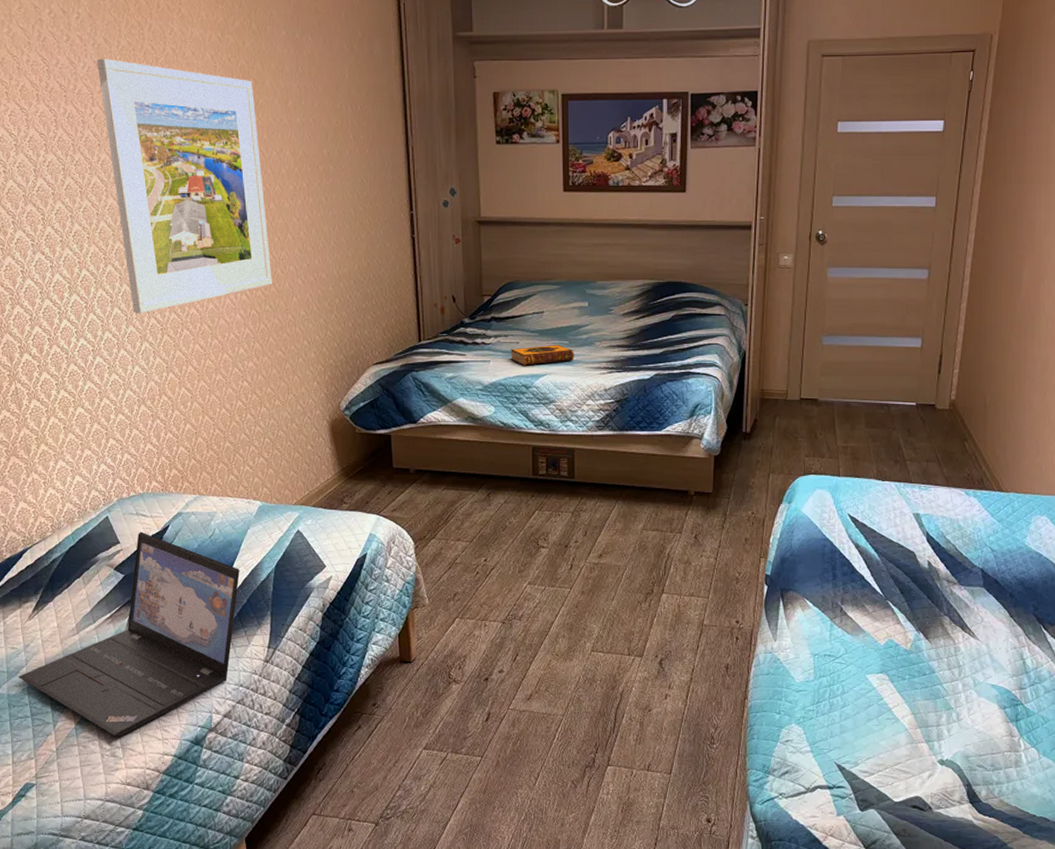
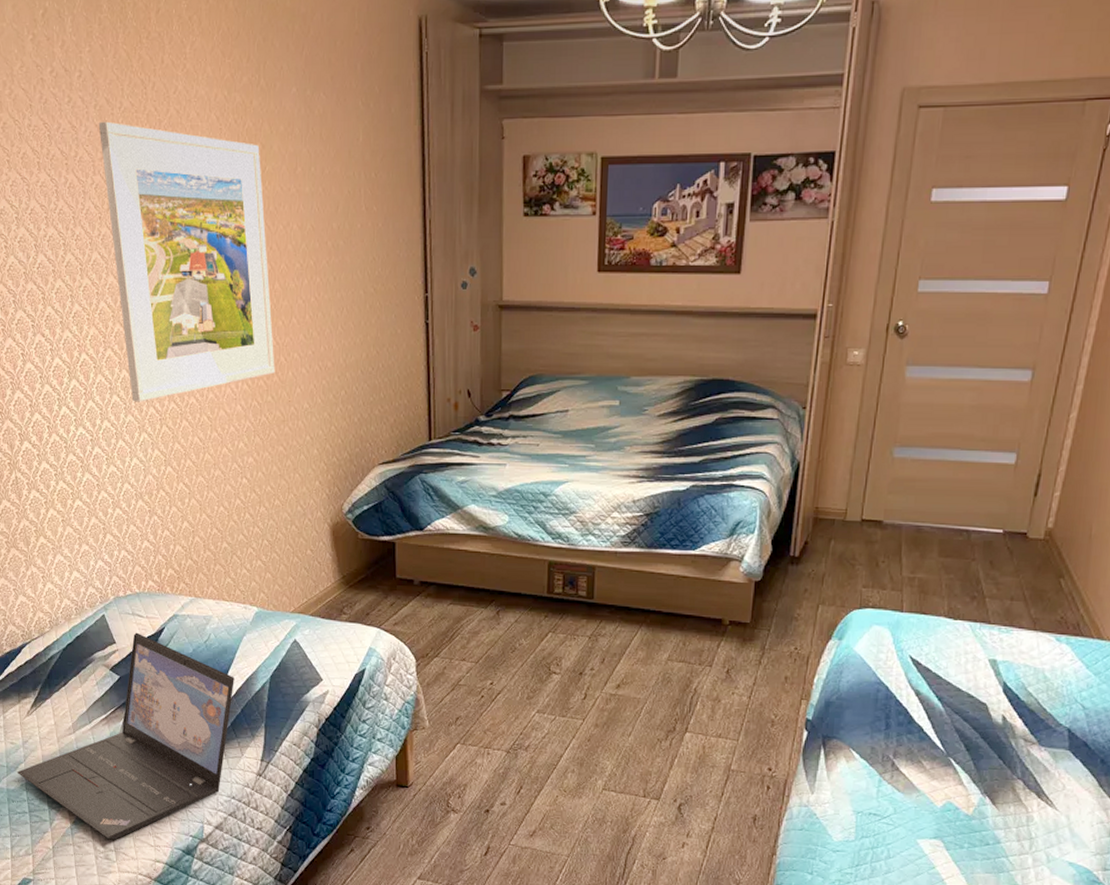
hardback book: present [510,344,574,366] -> none [528,447,601,471]

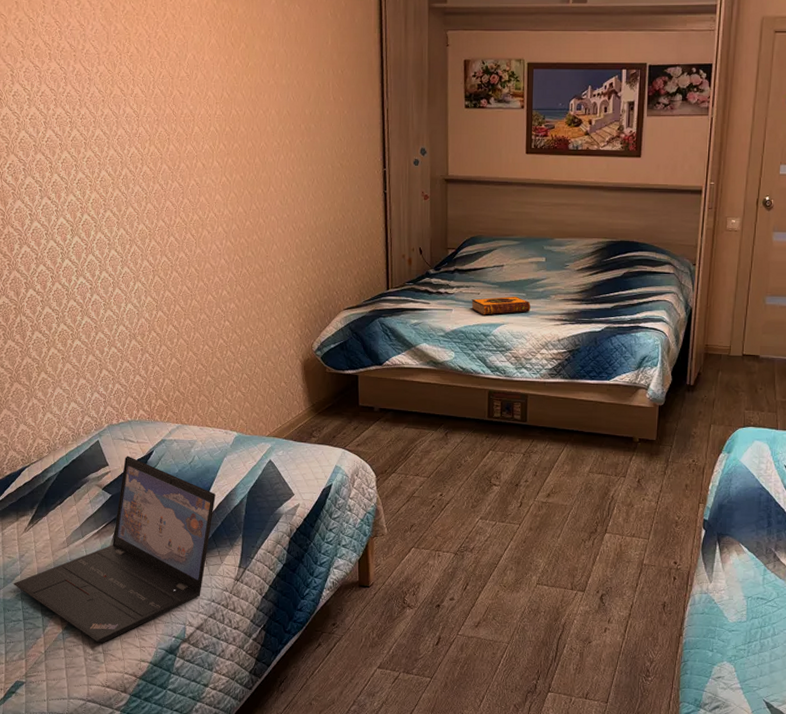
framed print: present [98,121,275,402] -> none [104,21,255,256]
hardback book: none [528,447,601,471] -> present [471,296,531,315]

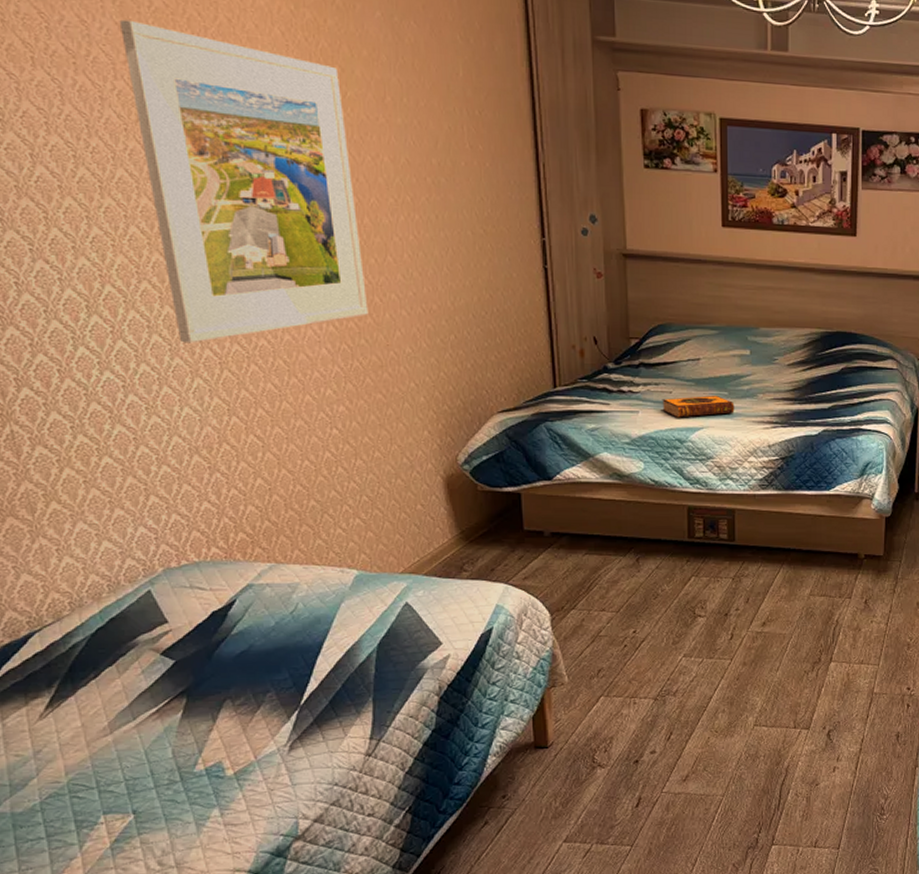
laptop: present [13,456,216,642] -> none [25,608,332,854]
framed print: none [104,21,255,256] -> present [119,19,369,343]

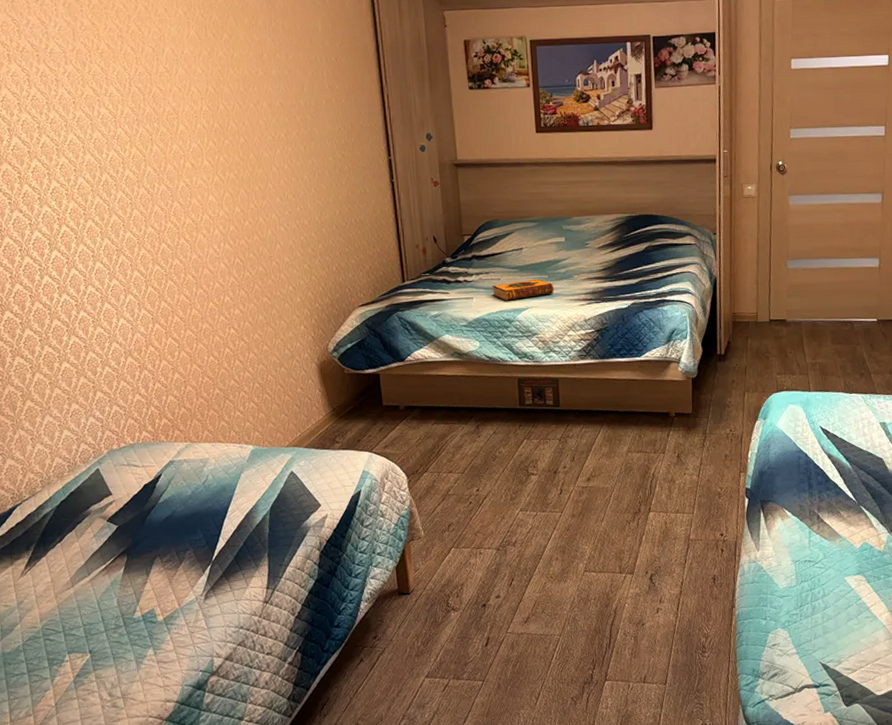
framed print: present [119,19,369,343] -> none [68,17,255,267]

